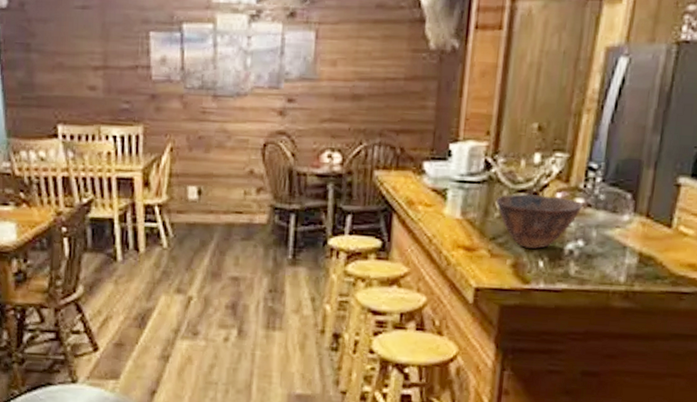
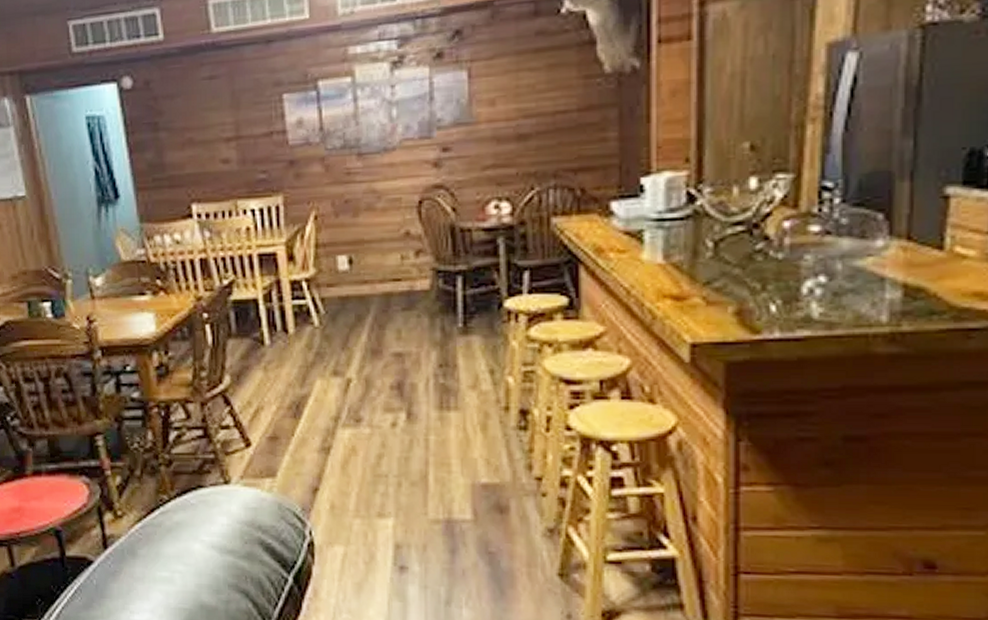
bowl: present [496,193,583,249] -> none [706,225,819,291]

